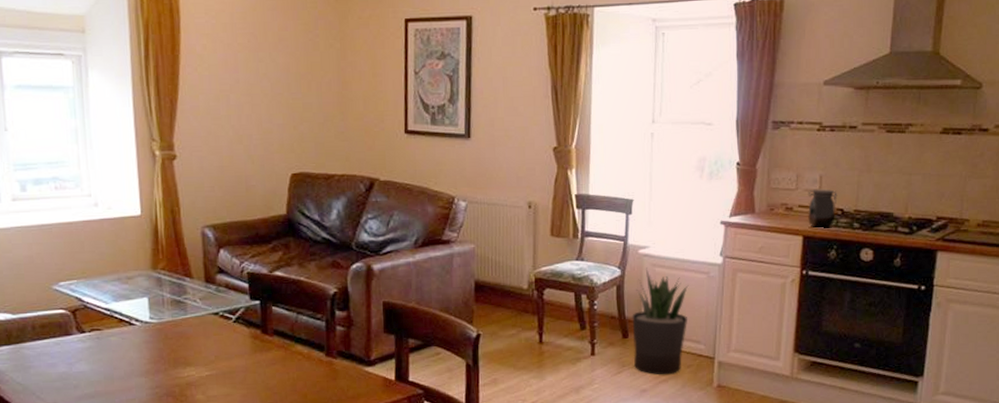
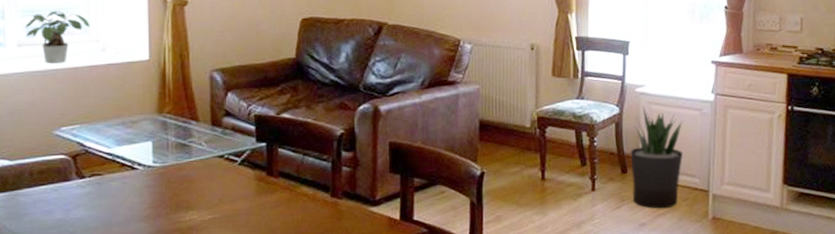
potted plant: none [19,164,81,219] -> present [25,11,90,65]
jar: present [808,188,838,228] -> none [790,30,817,67]

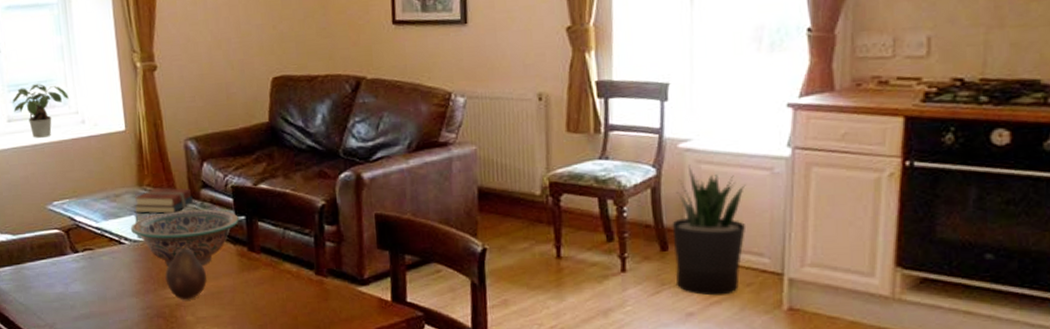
decorative bowl: none [145,136,261,191] -> present [130,209,240,266]
books: none [151,115,215,140] -> present [134,187,194,214]
fruit: none [179,171,223,223] -> present [165,246,208,299]

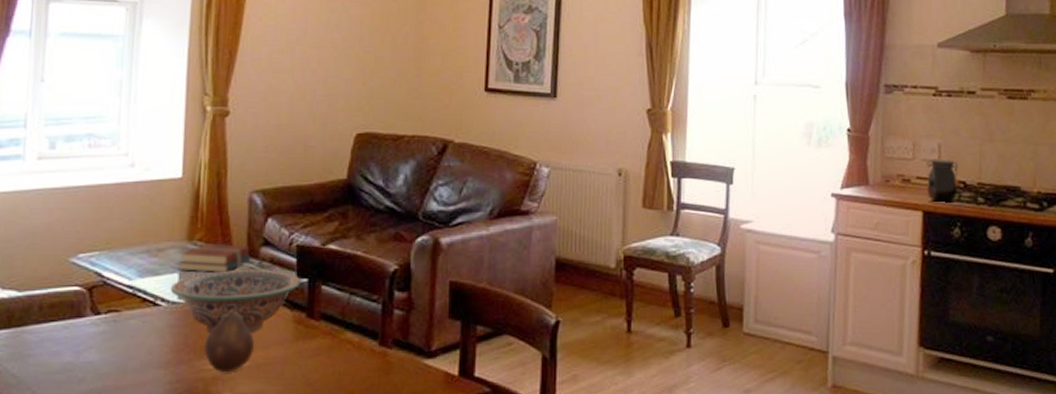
potted plant: present [12,83,69,139] -> none [48,119,120,181]
planter: present [672,165,746,295] -> none [733,245,797,371]
jar: none [910,53,954,105] -> present [926,158,959,203]

